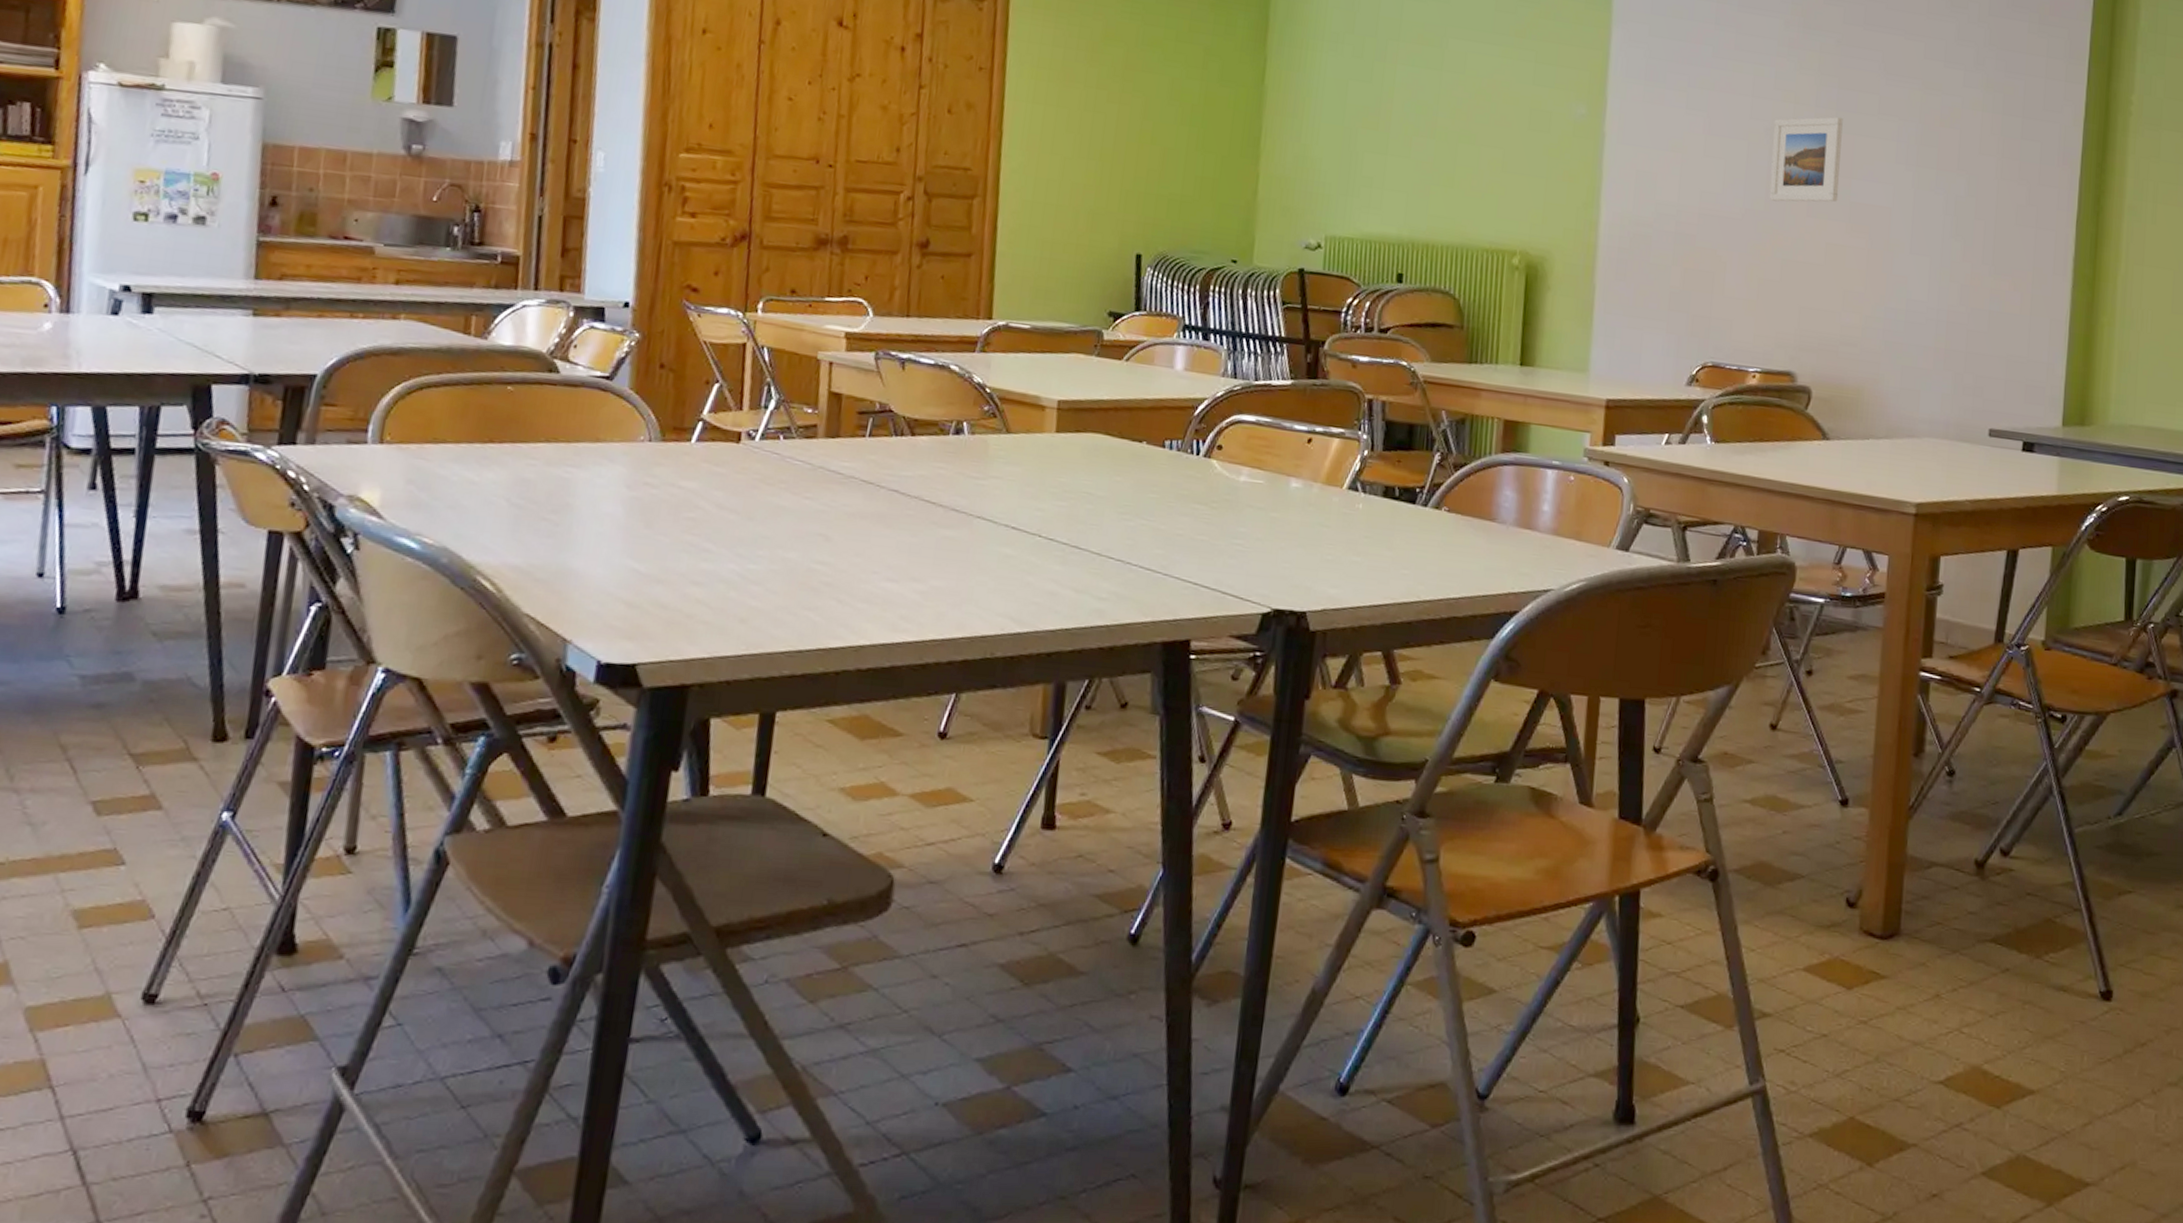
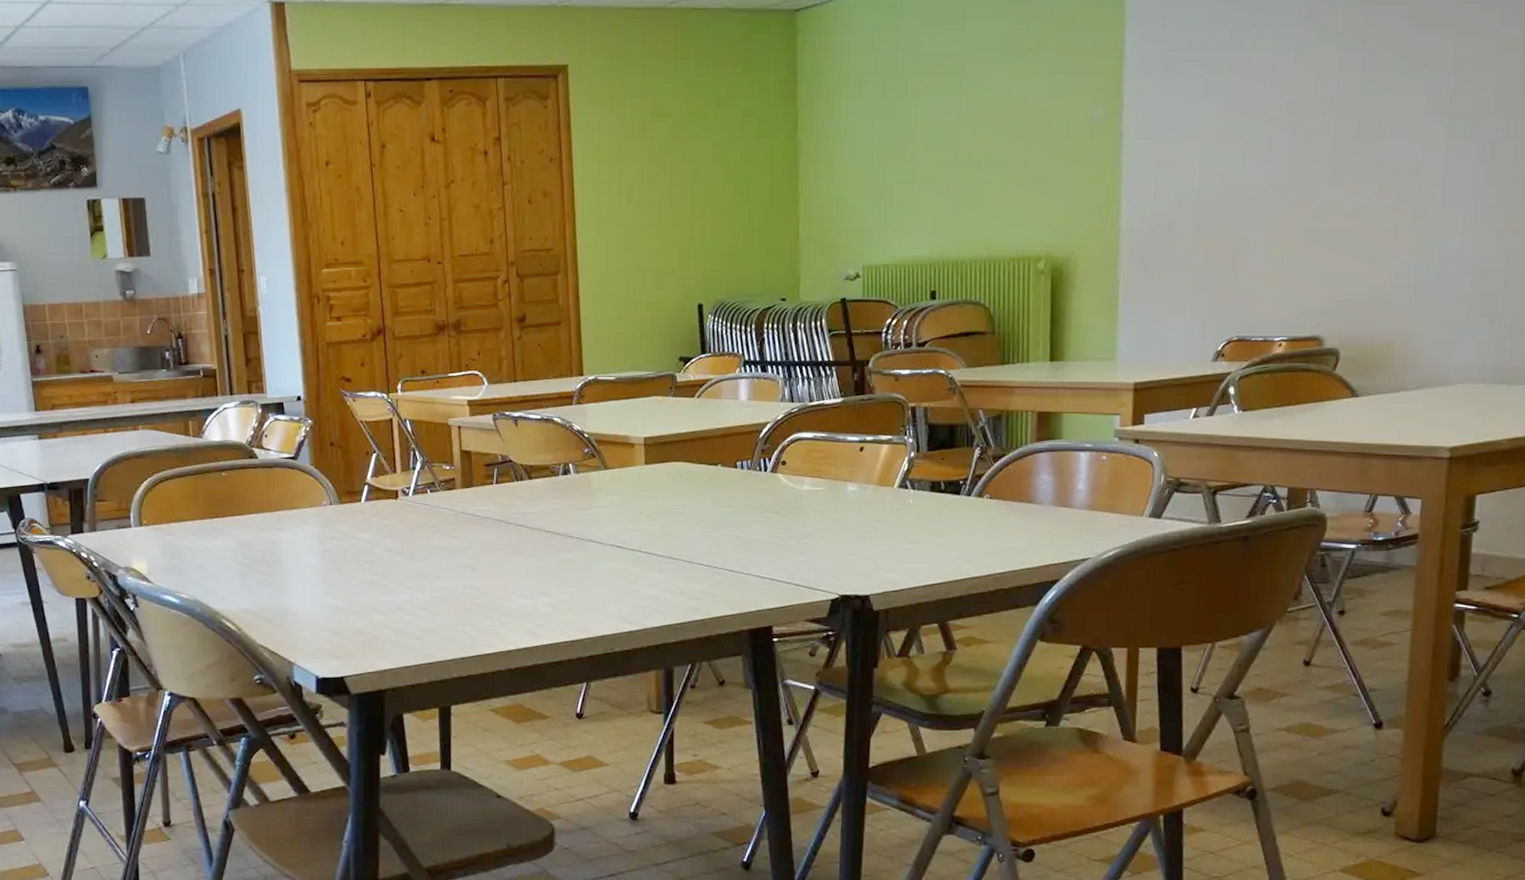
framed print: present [1769,116,1843,202] -> none [1291,78,1369,173]

